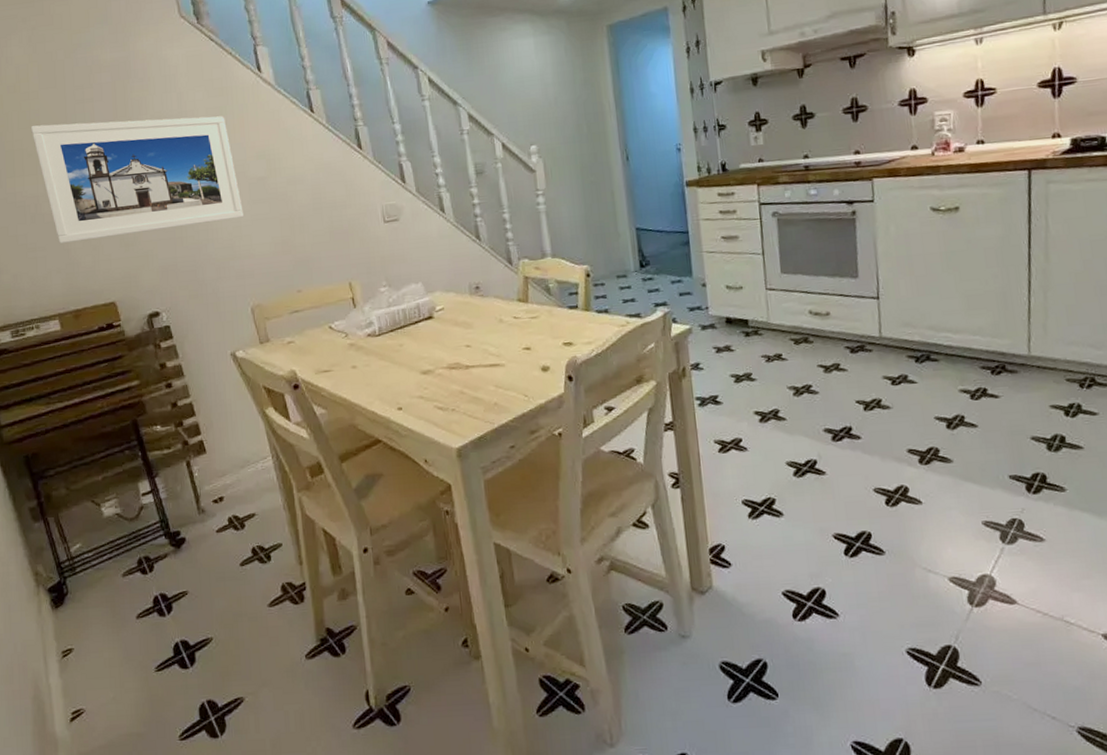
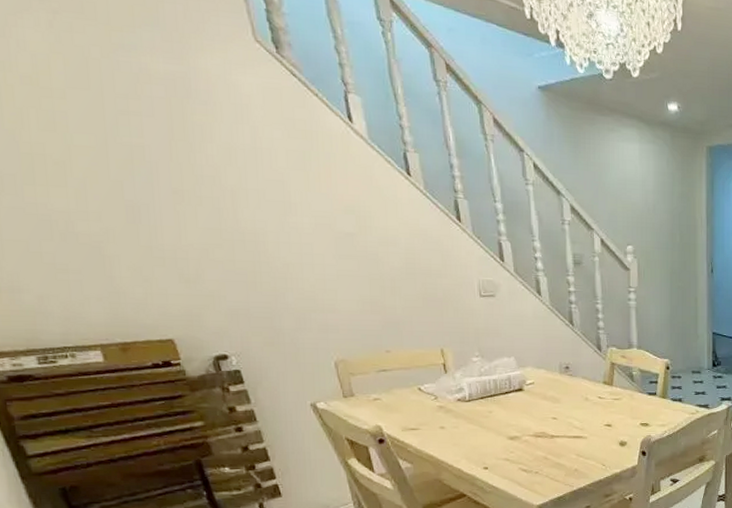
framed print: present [30,116,243,243] -> none [55,130,328,271]

